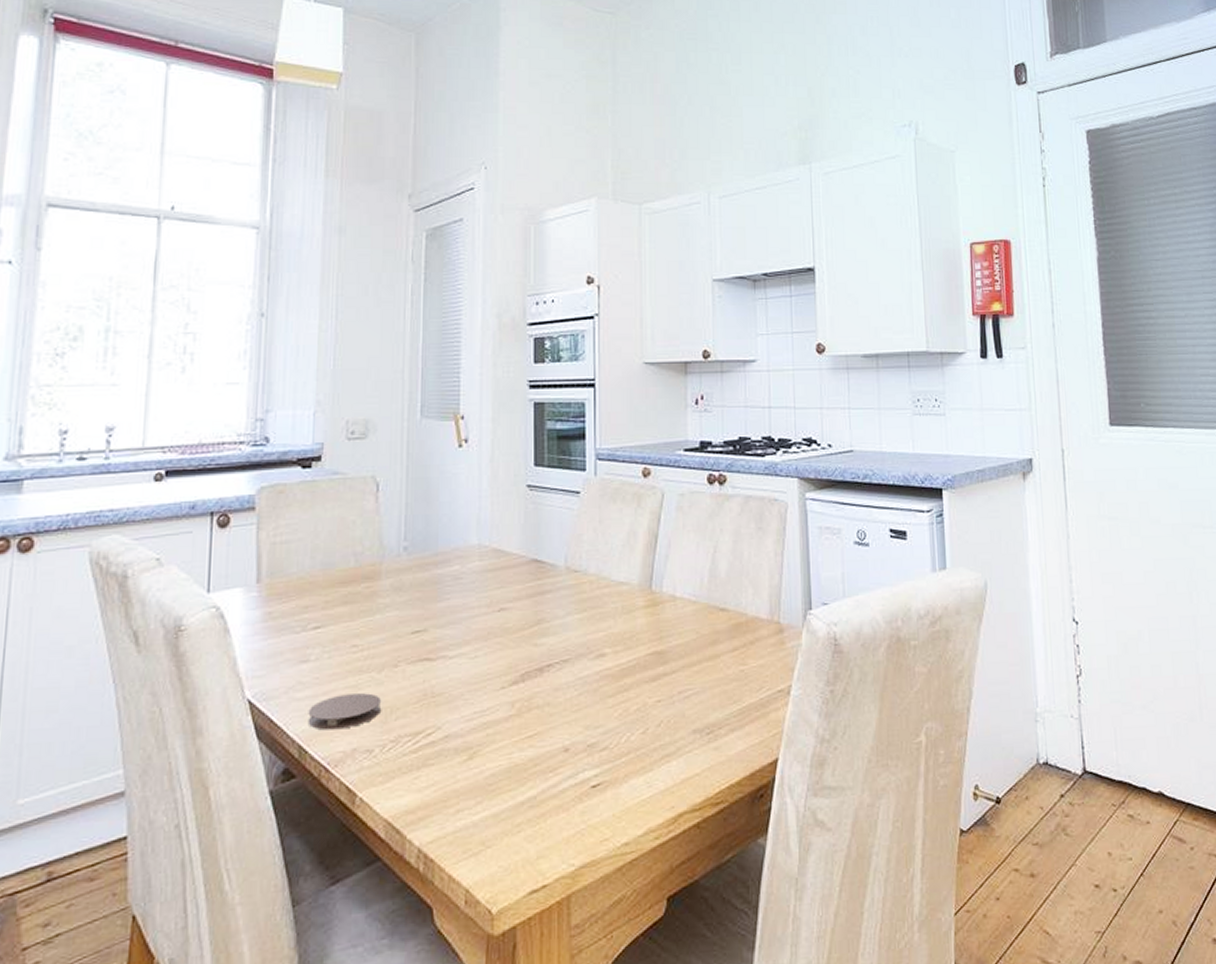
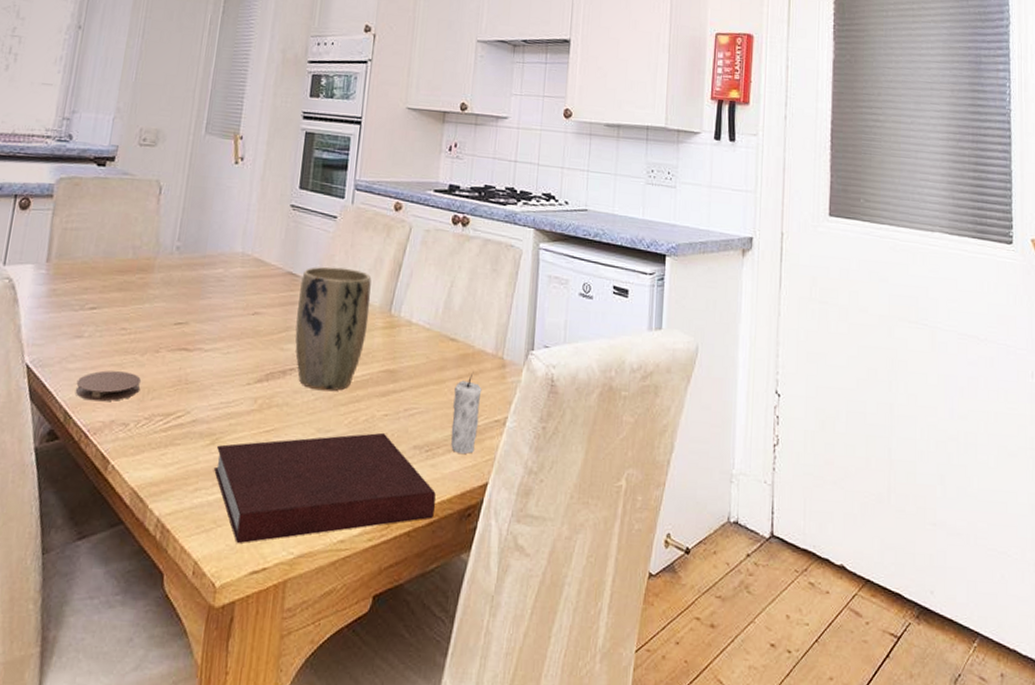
notebook: none [474,720,725,864] -> present [213,432,436,544]
plant pot: none [548,547,628,684] -> present [295,266,372,392]
candle: none [731,641,761,732] -> present [451,371,482,455]

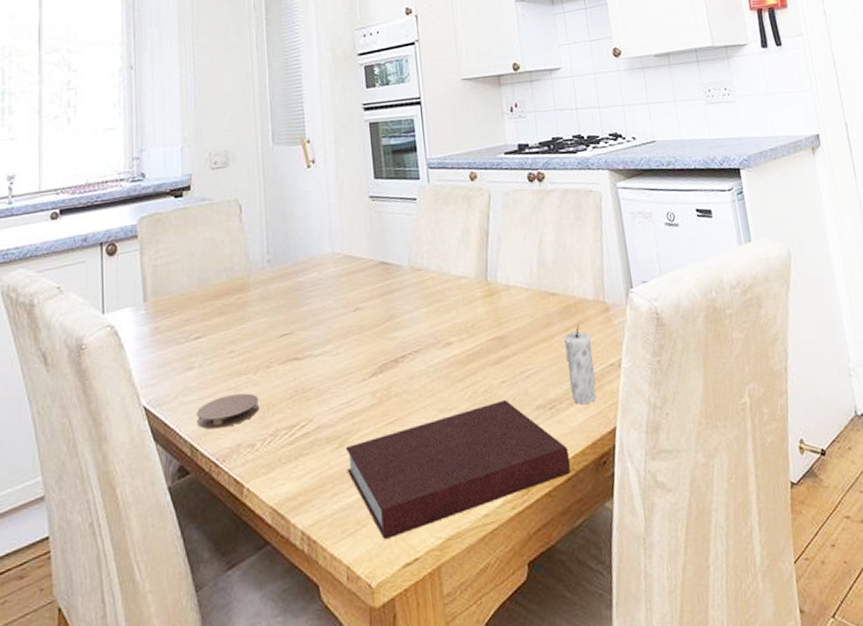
plant pot: present [295,266,372,392] -> none [394,246,468,372]

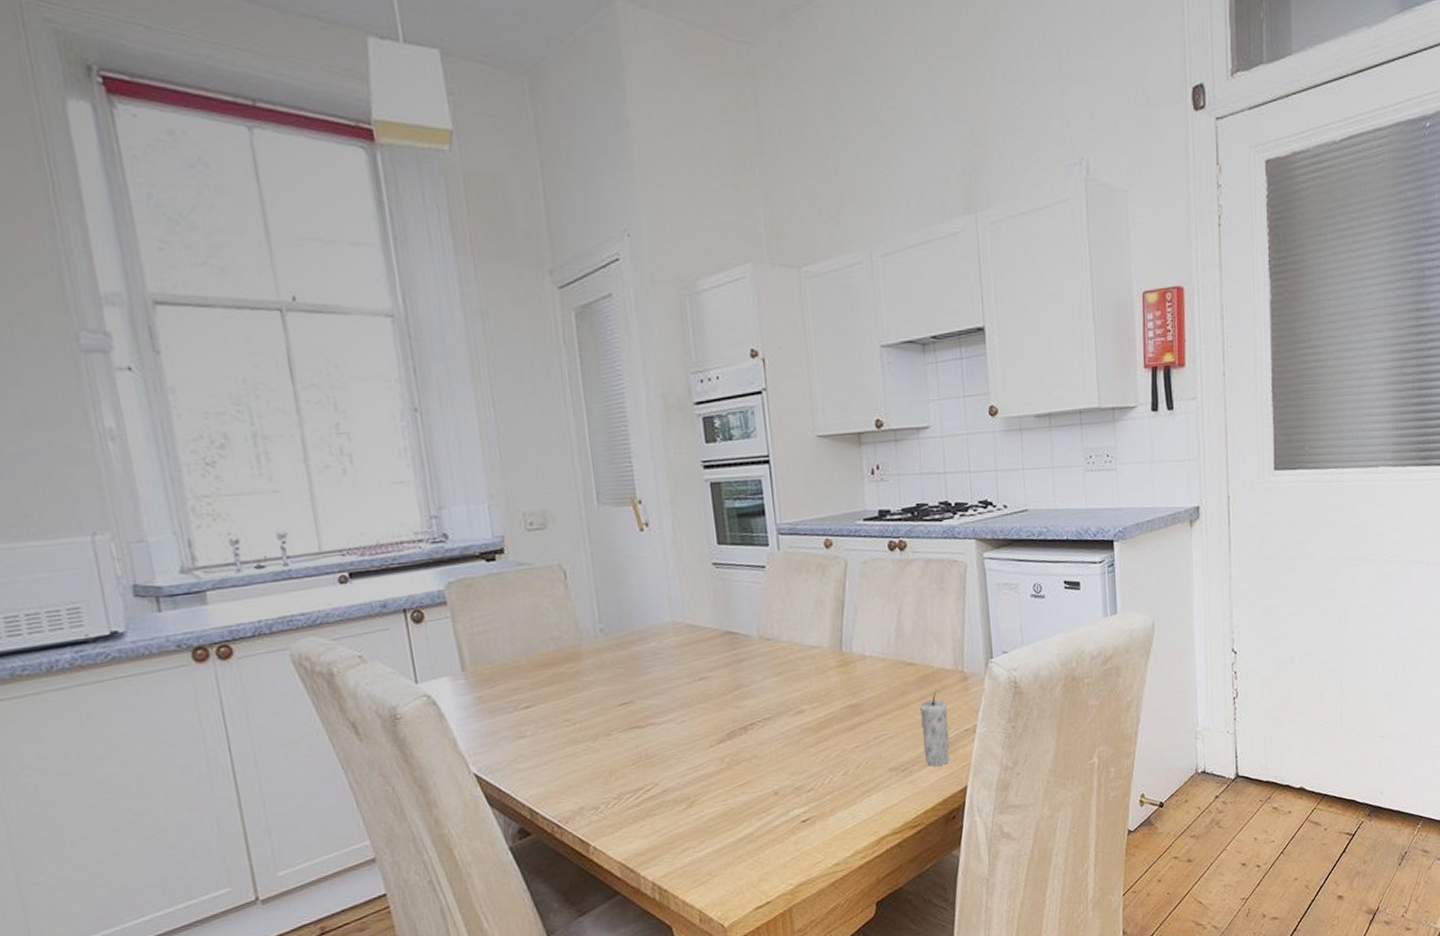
coaster: present [196,393,259,430] -> none [532,760,600,794]
notebook: present [345,399,571,540] -> none [693,763,921,888]

